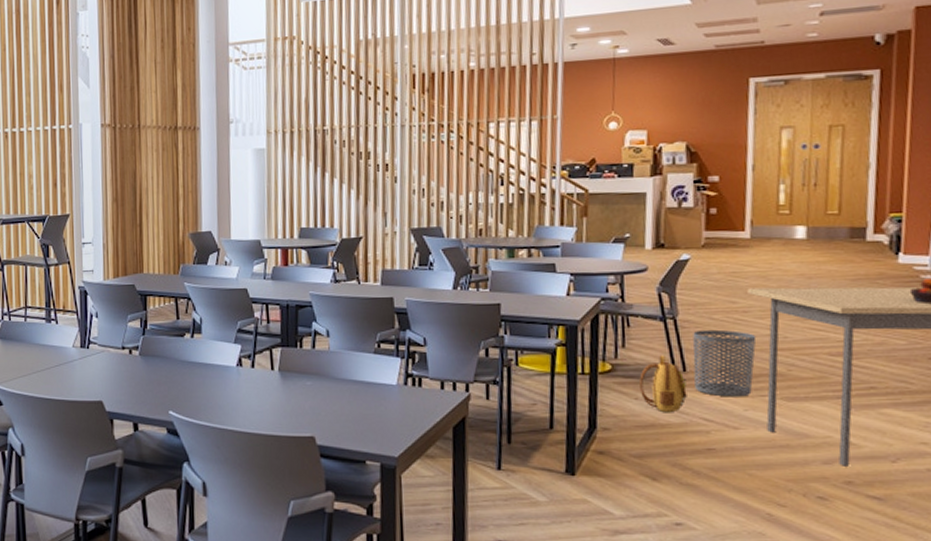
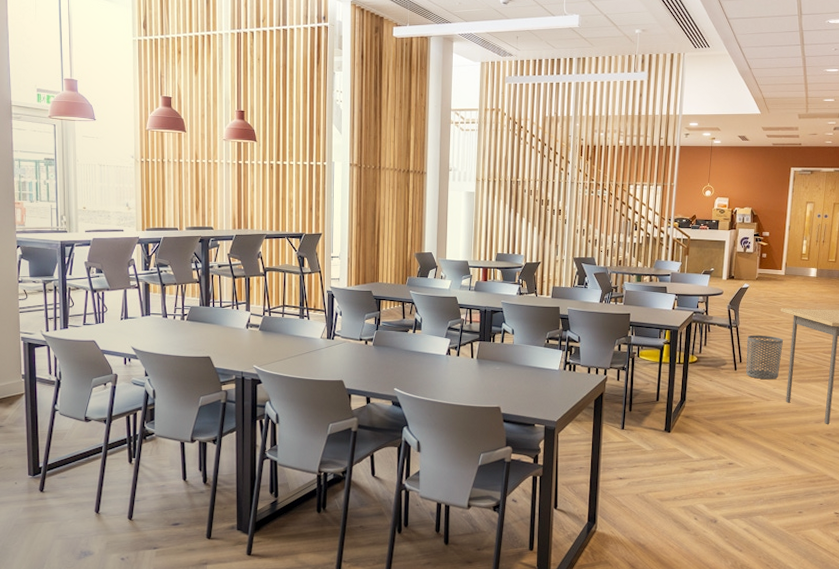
backpack: present [639,355,687,413] -> none [714,351,741,390]

